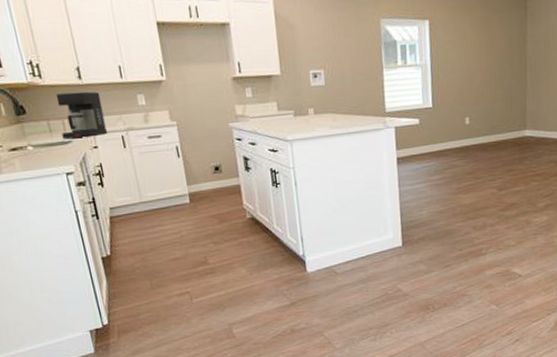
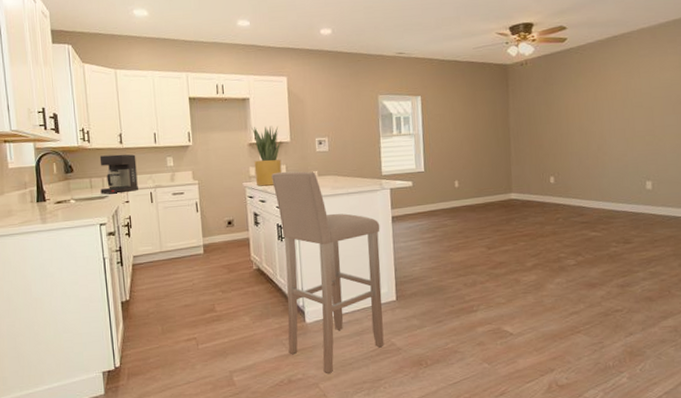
planter: none [234,56,273,127] -> present [251,125,282,186]
bar stool: none [261,109,390,322] -> present [272,171,384,373]

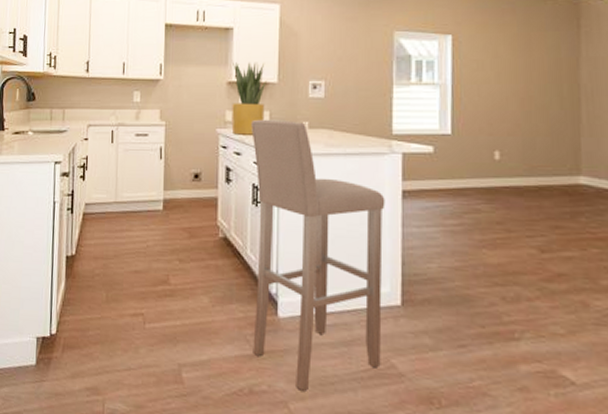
coffee maker: present [99,154,138,195] -> none [60,84,101,129]

